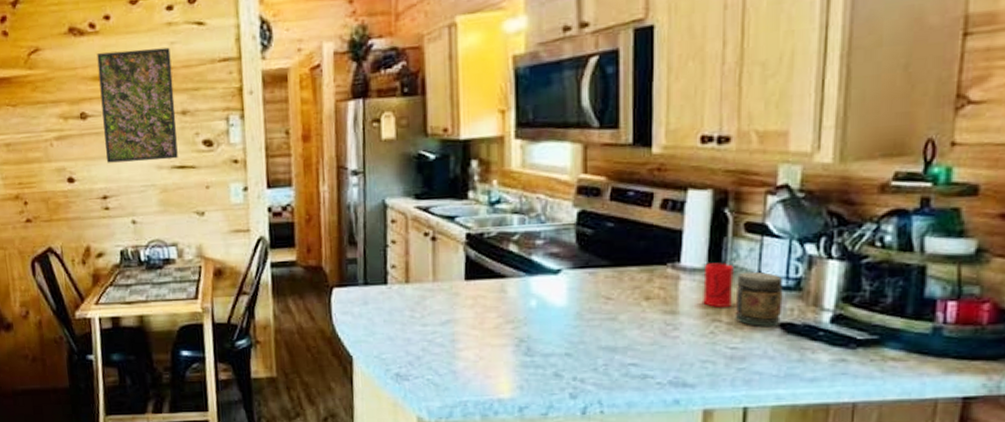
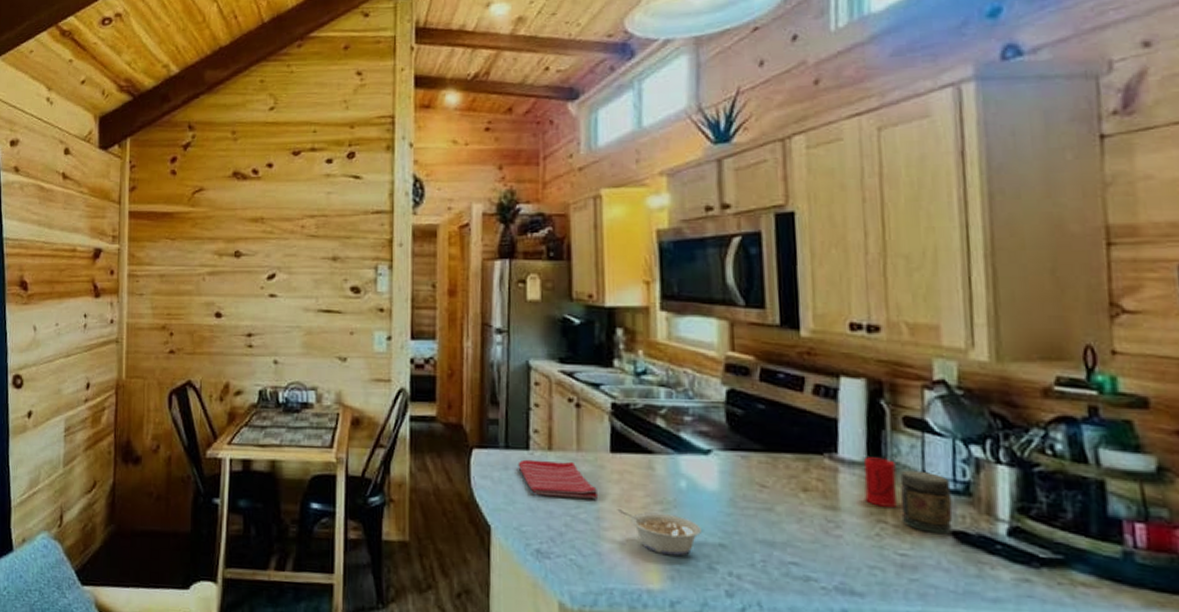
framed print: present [96,47,178,163] -> none [255,196,326,303]
dish towel: none [376,291,454,326] -> present [518,459,599,499]
legume: none [471,331,549,368] -> present [617,509,701,557]

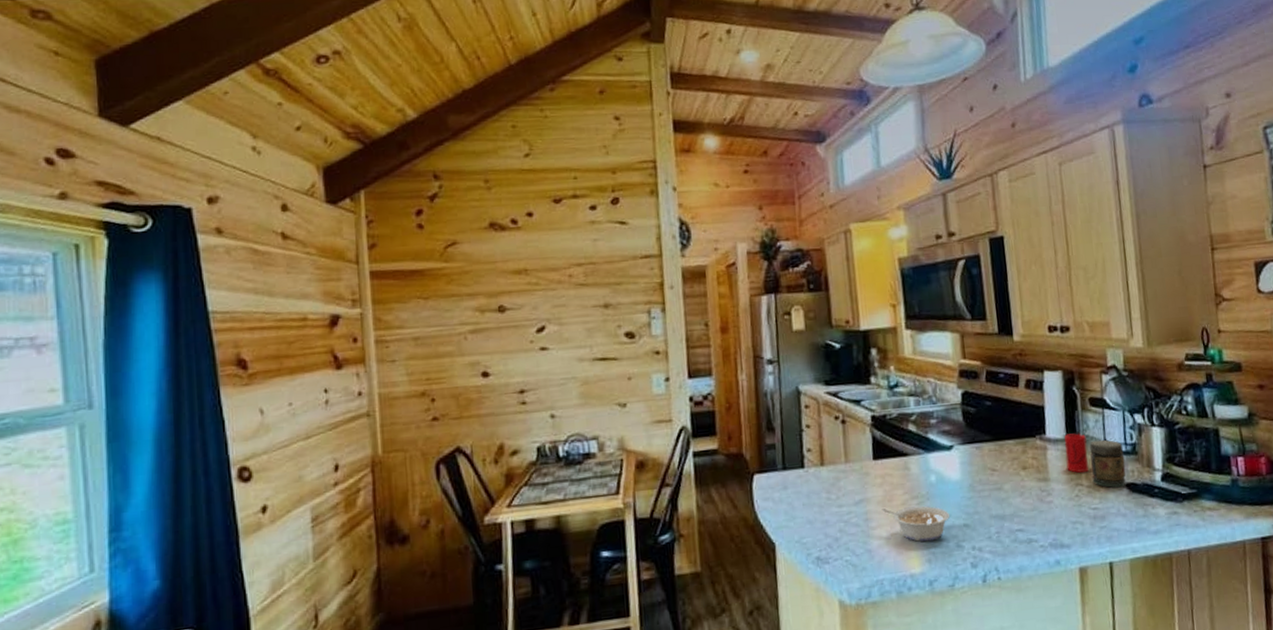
dish towel: present [518,459,599,499] -> none [795,472,866,509]

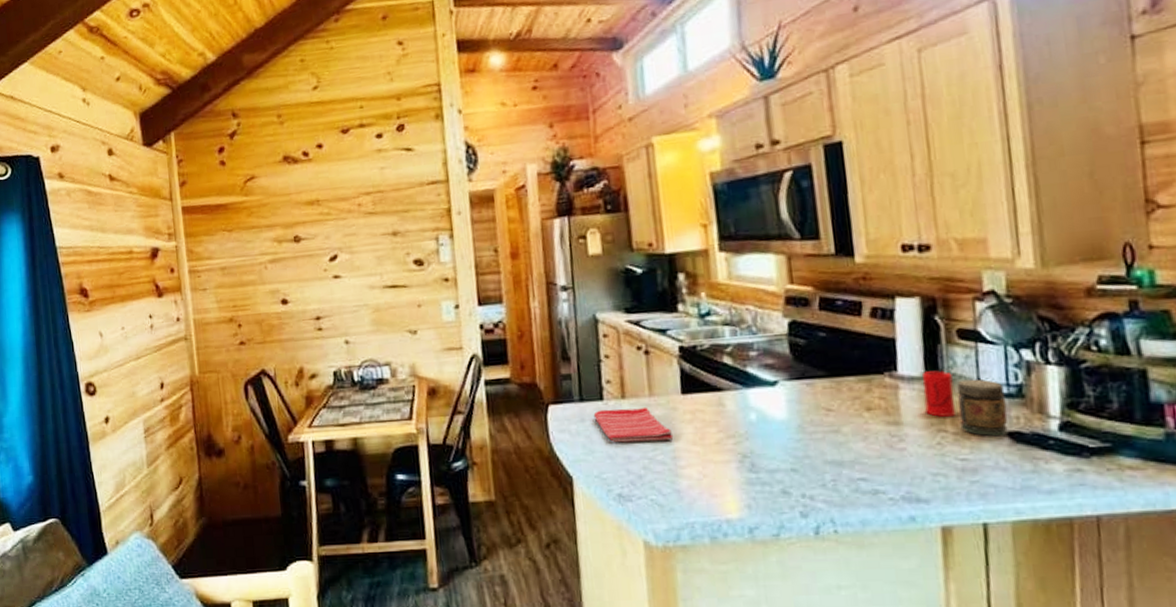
dish towel: none [795,472,866,509] -> present [593,406,674,443]
legume: present [882,505,950,542] -> none [692,446,773,486]

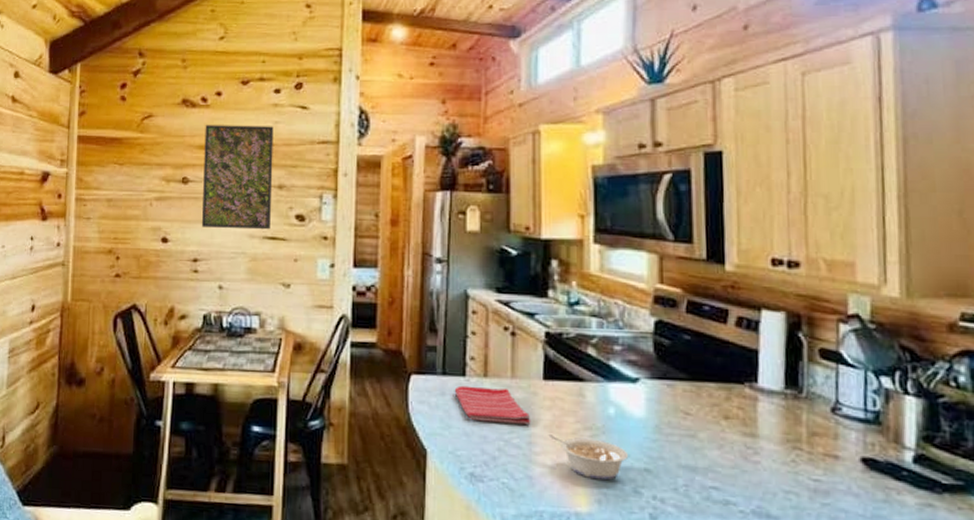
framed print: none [310,172,390,284] -> present [201,125,274,230]
legume: none [692,446,773,486] -> present [548,434,628,481]
cup: present [922,370,955,418] -> none [781,387,812,436]
jar: present [956,379,1009,437] -> none [815,399,864,462]

